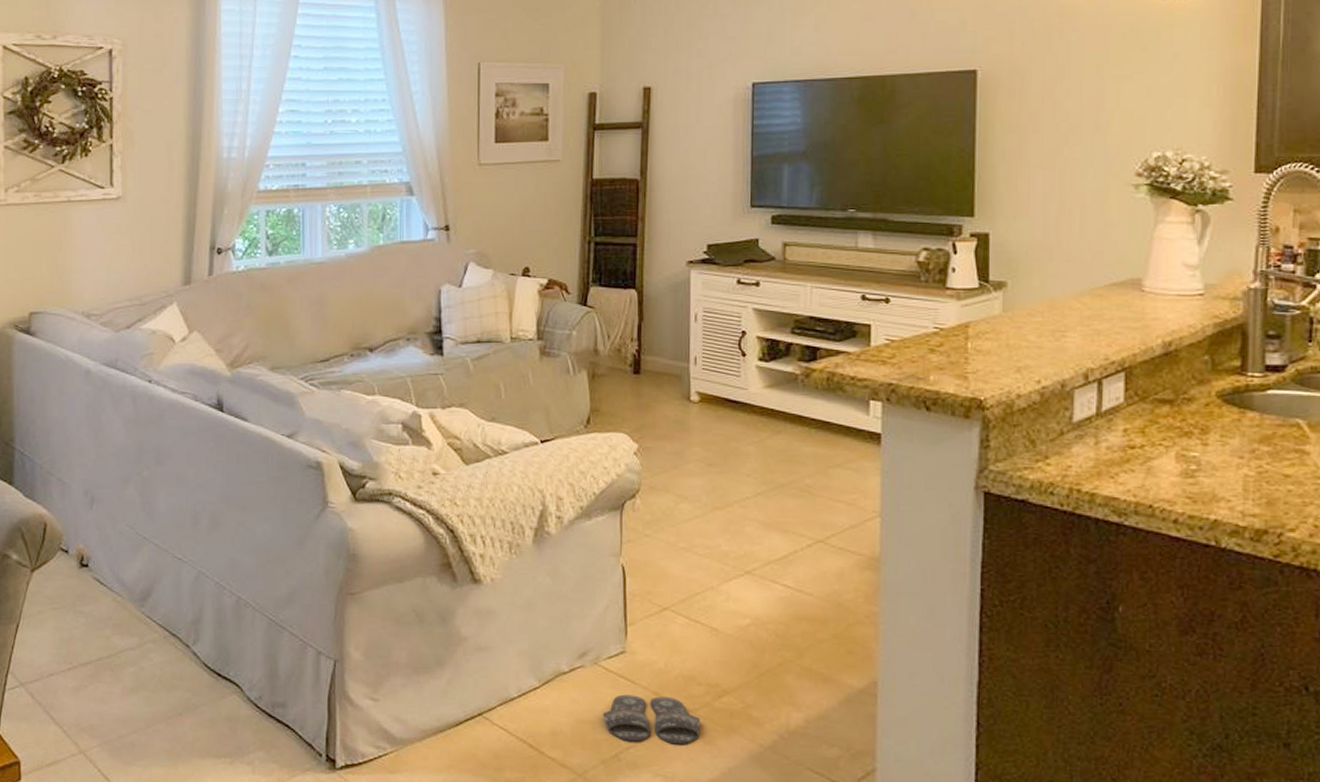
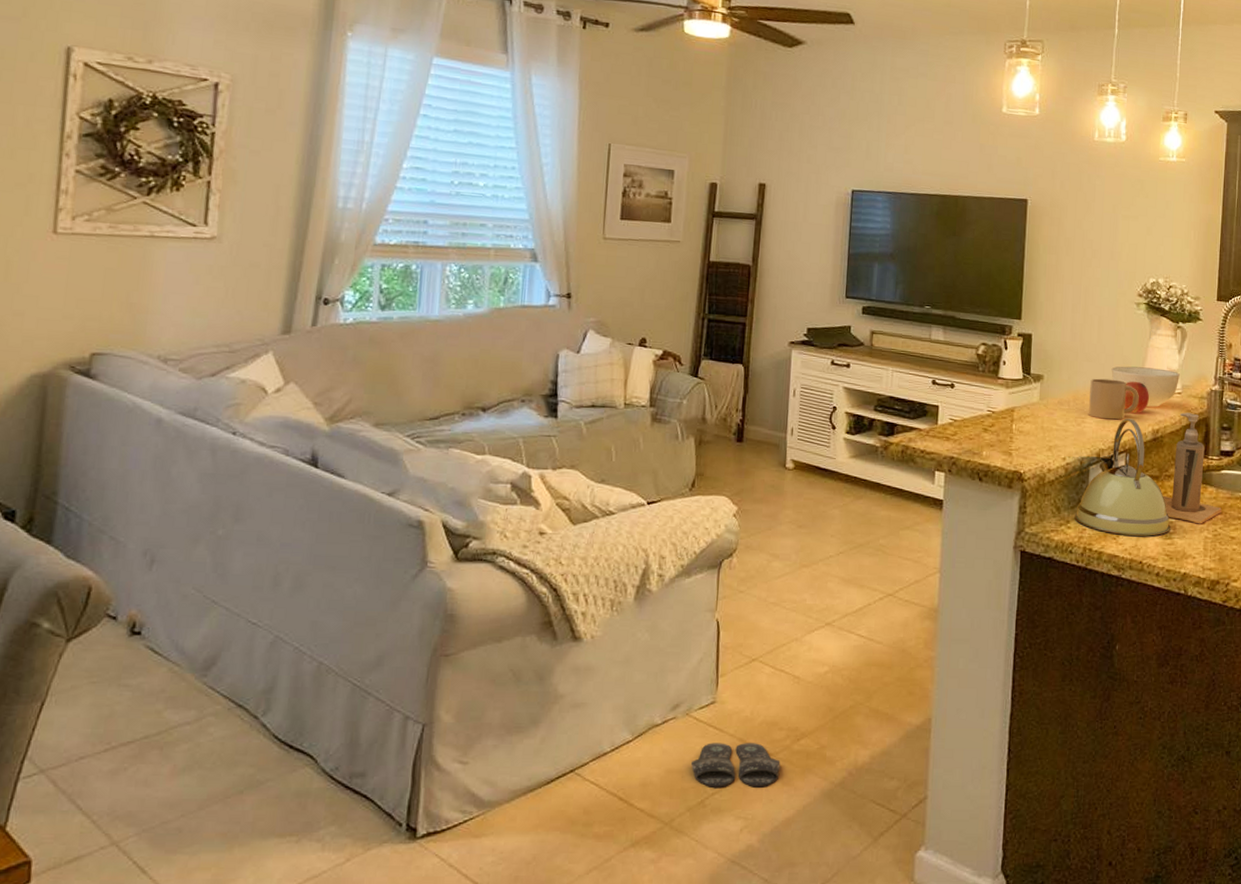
kettle: none [1055,329,1193,474] -> present [1074,418,1171,536]
mug: none [1069,282,1142,332] -> present [1088,378,1139,420]
bowl: none [1101,264,1202,315] -> present [1111,366,1181,408]
fruit: none [1120,284,1158,322] -> present [1124,381,1150,413]
soap dispenser: none [1181,319,1269,459] -> present [1163,412,1222,524]

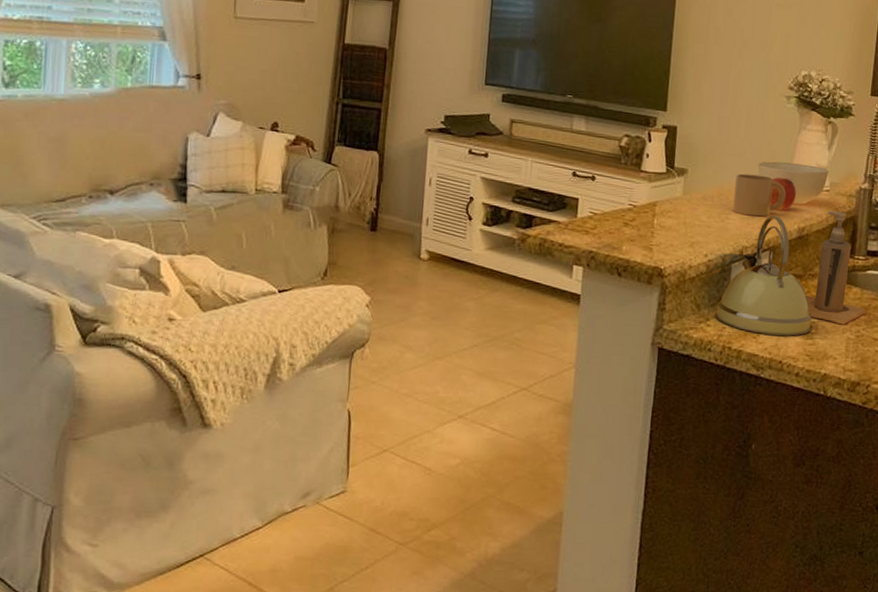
slippers: present [690,743,781,788] -> none [320,531,411,576]

